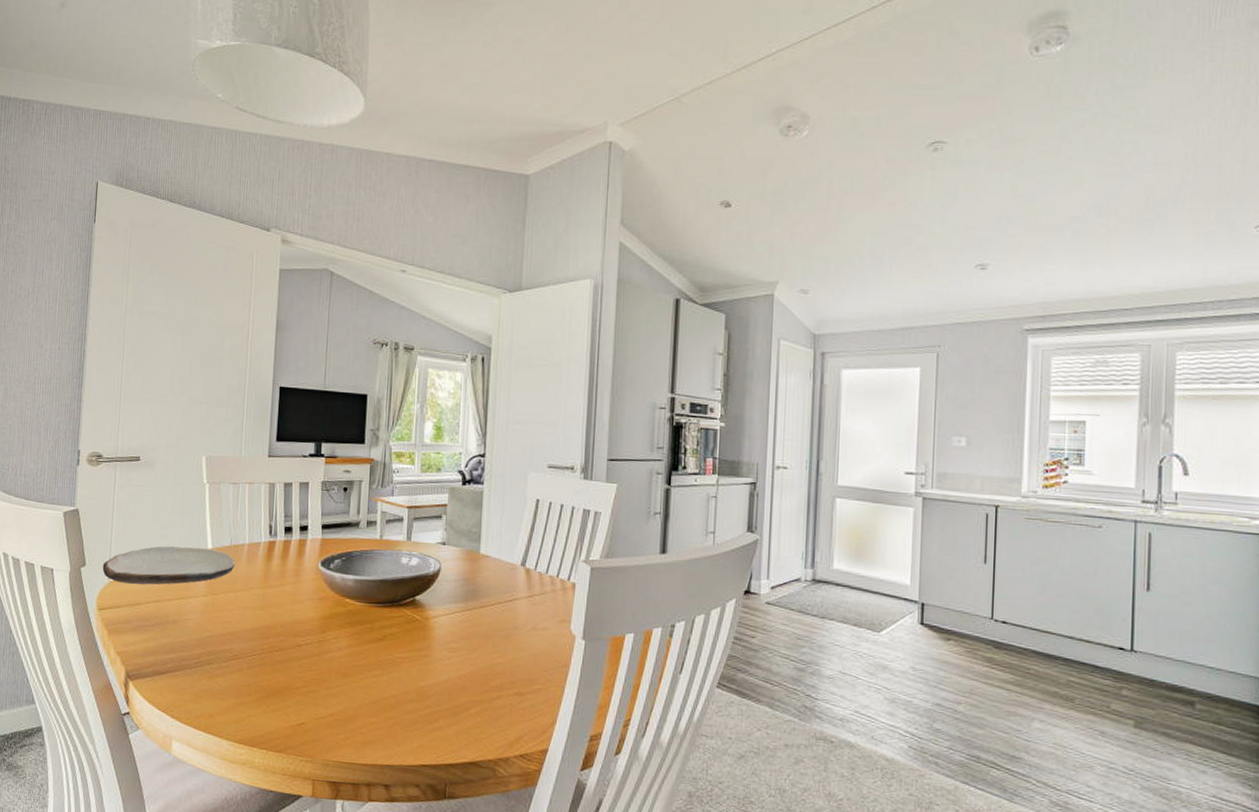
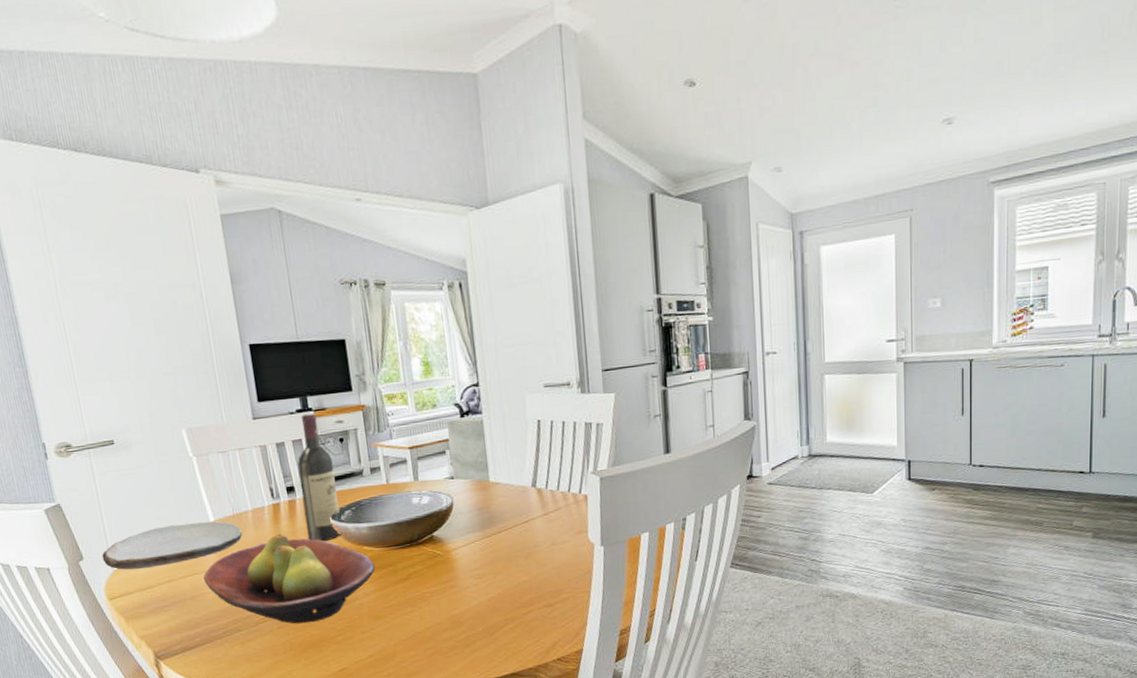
fruit bowl: none [189,571,354,669] -> present [203,533,376,624]
wine bottle: none [295,458,333,587] -> present [297,413,342,542]

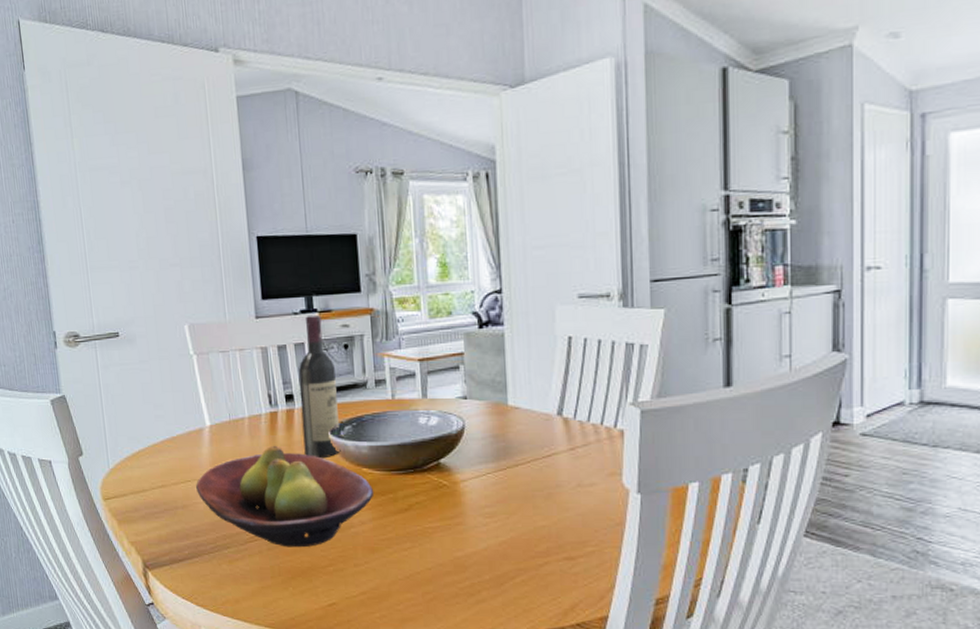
plate: present [101,521,243,570] -> none [100,425,238,470]

